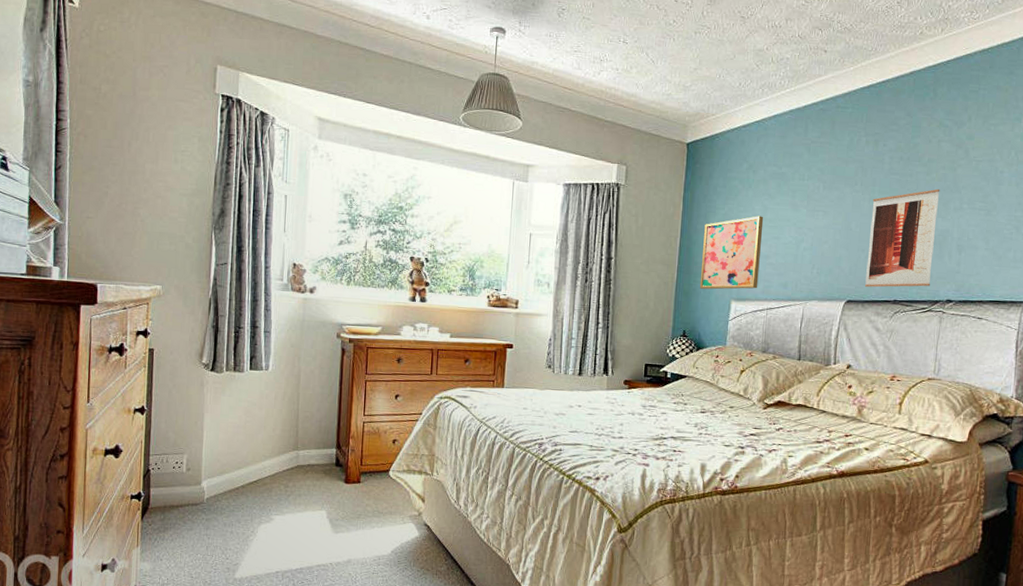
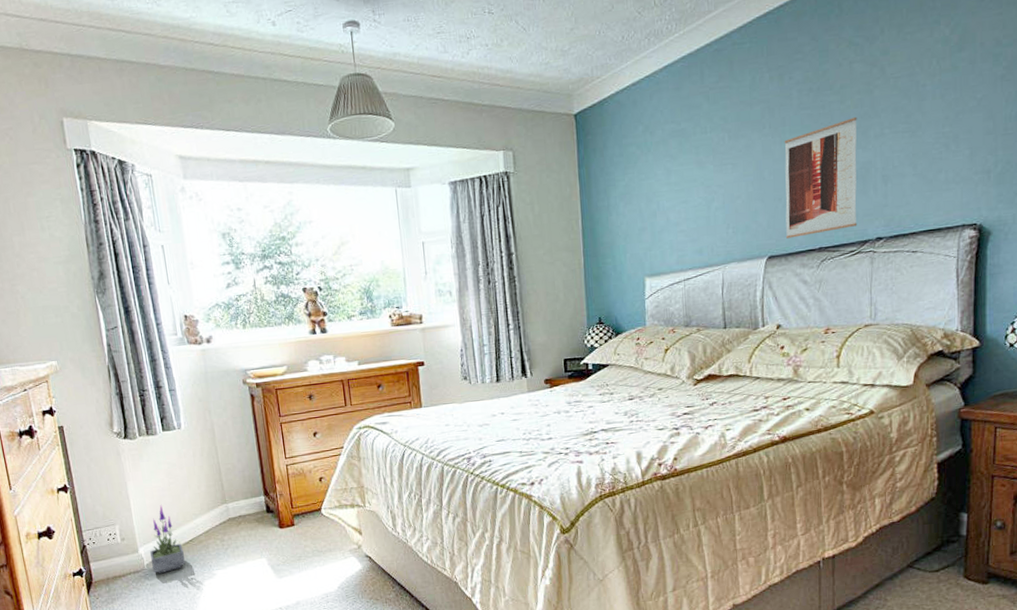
potted plant: none [212,440,246,510] -> present [149,504,185,574]
wall art: present [699,216,764,290] -> none [606,180,672,270]

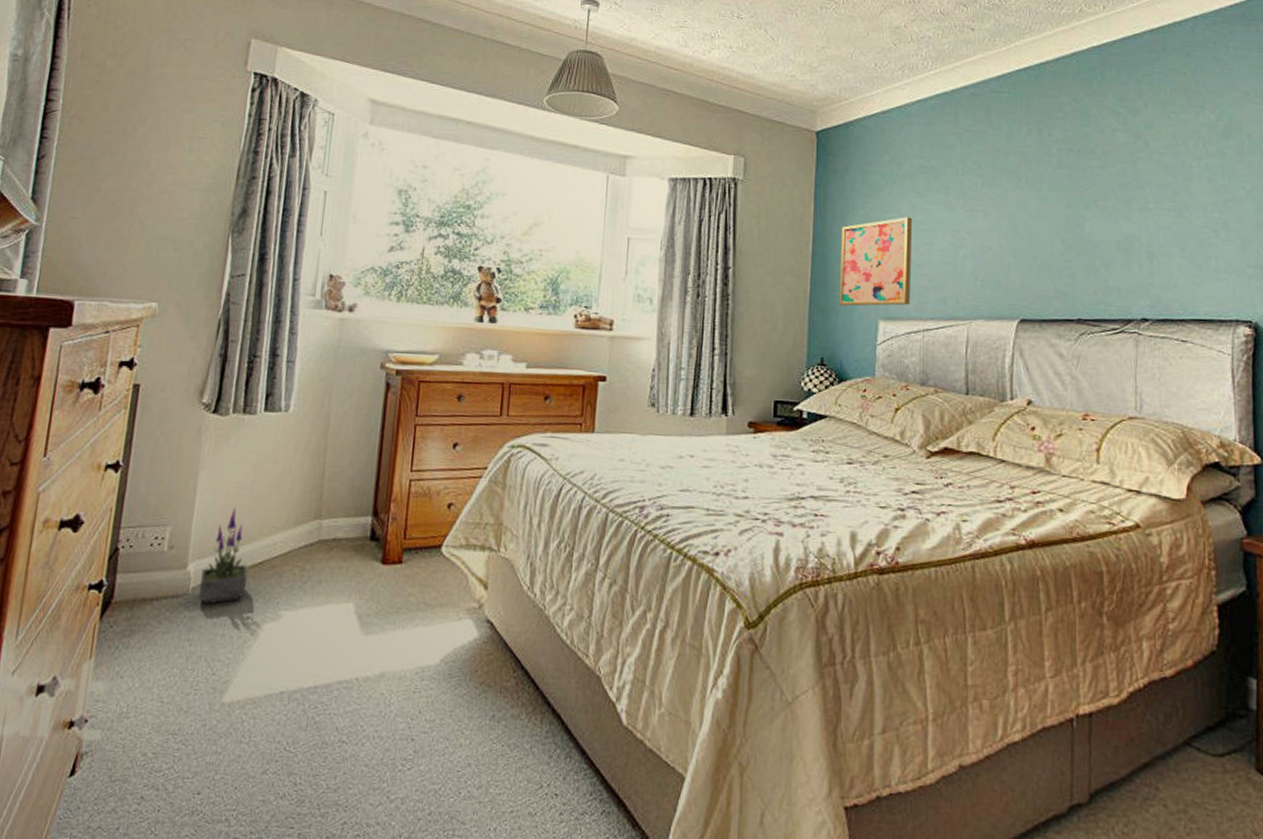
wall art: none [606,180,672,270] -> present [838,217,913,307]
wall art: present [784,116,858,238] -> none [1041,185,1120,304]

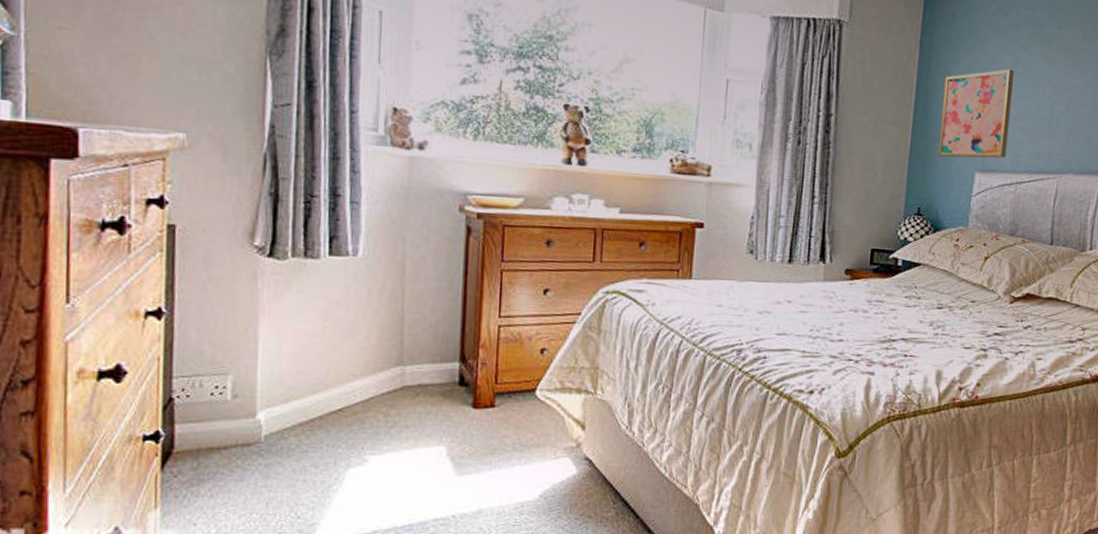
potted plant: present [198,507,248,604] -> none [272,354,326,452]

